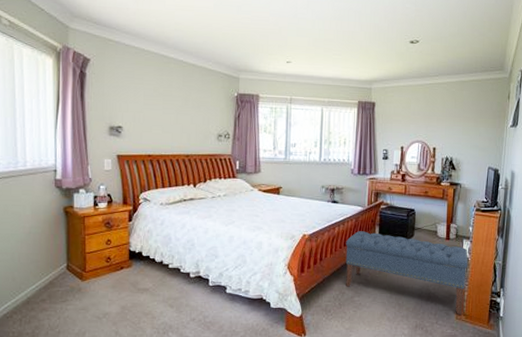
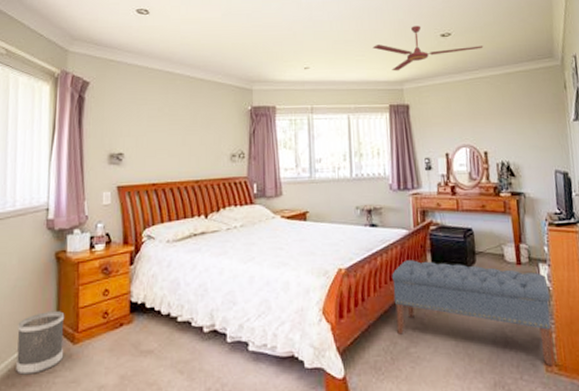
wastebasket: none [34,254,74,302] -> present [16,311,65,375]
ceiling fan: none [349,31,446,72] -> present [372,25,484,71]

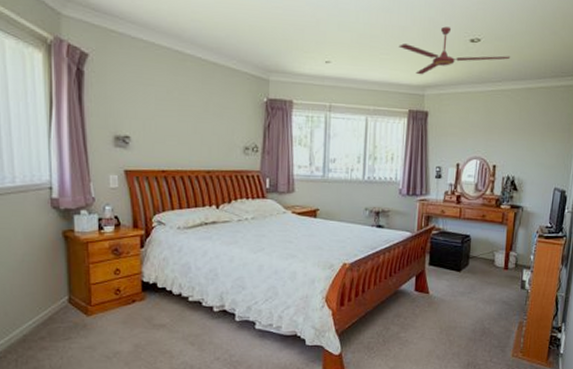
wastebasket: present [16,311,65,375] -> none [29,286,78,340]
bench: present [392,260,553,367] -> none [391,259,528,353]

